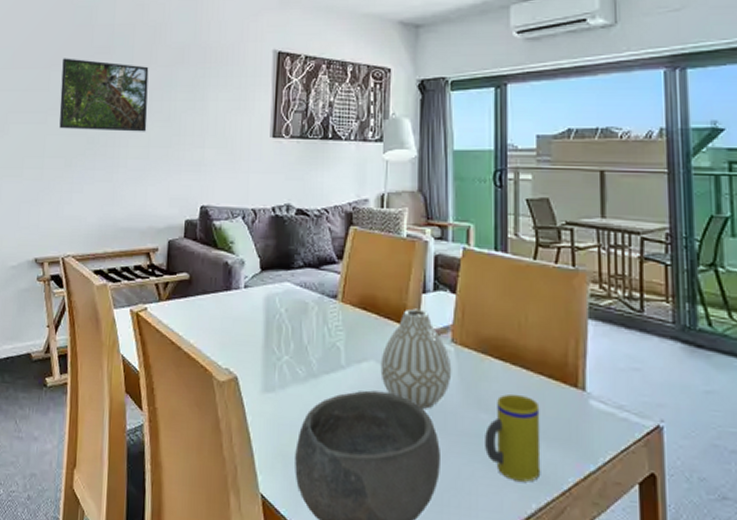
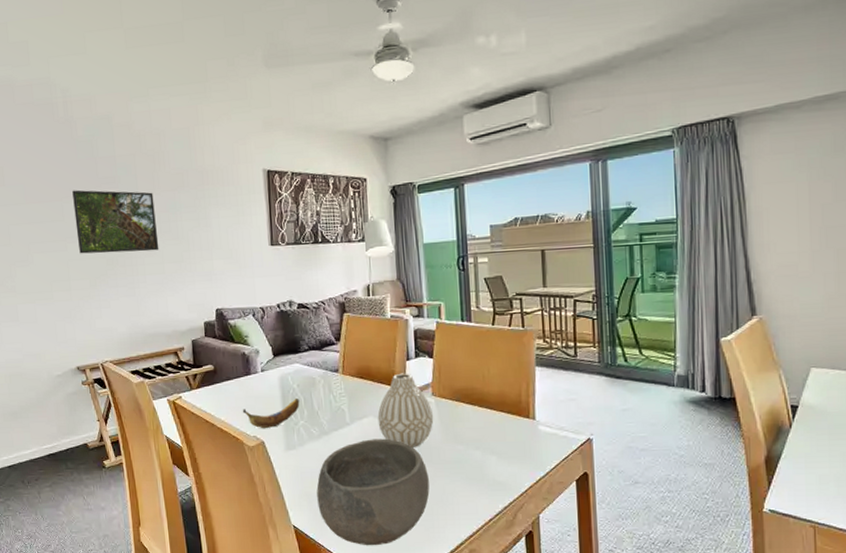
banana: none [215,325,286,360] -> present [242,397,300,428]
mug: present [485,393,541,482] -> none [462,428,505,490]

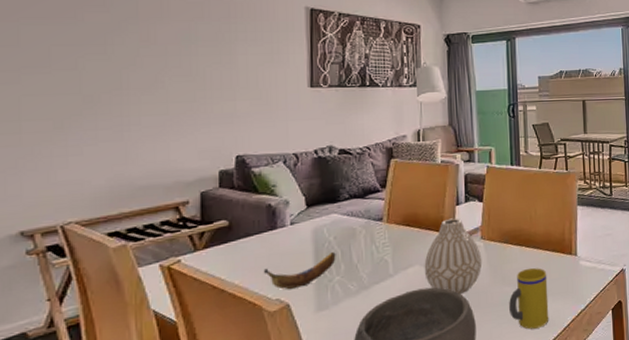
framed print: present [72,190,159,254] -> none [37,10,163,89]
mug: none [462,428,505,490] -> present [509,267,549,330]

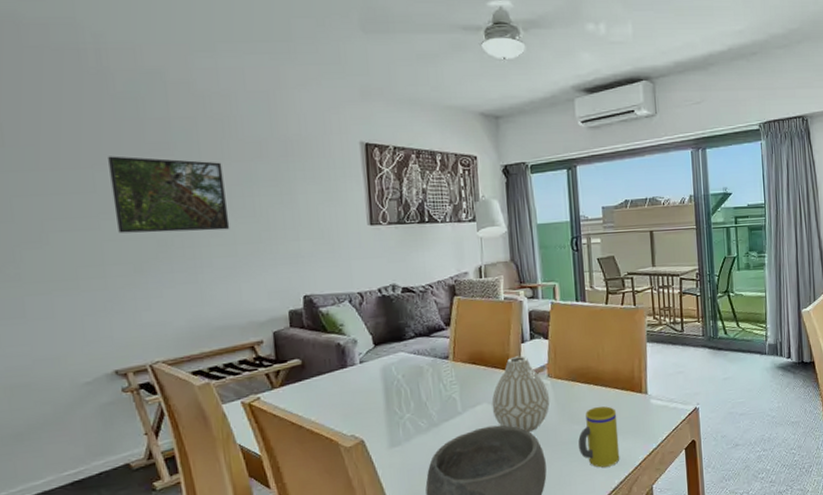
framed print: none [37,10,163,89] -> present [108,156,230,234]
banana: present [263,251,336,290] -> none [337,389,406,426]

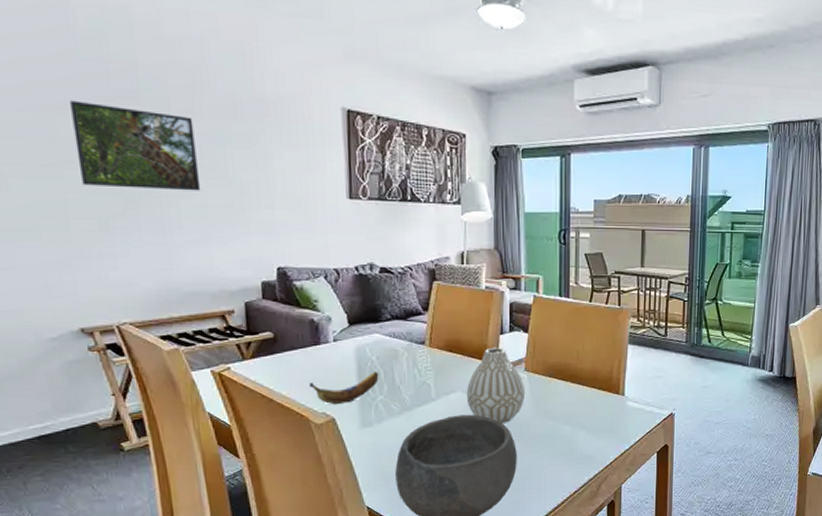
banana: none [337,389,406,426] -> present [308,371,379,404]
mug: present [578,406,620,468] -> none [551,404,592,464]

